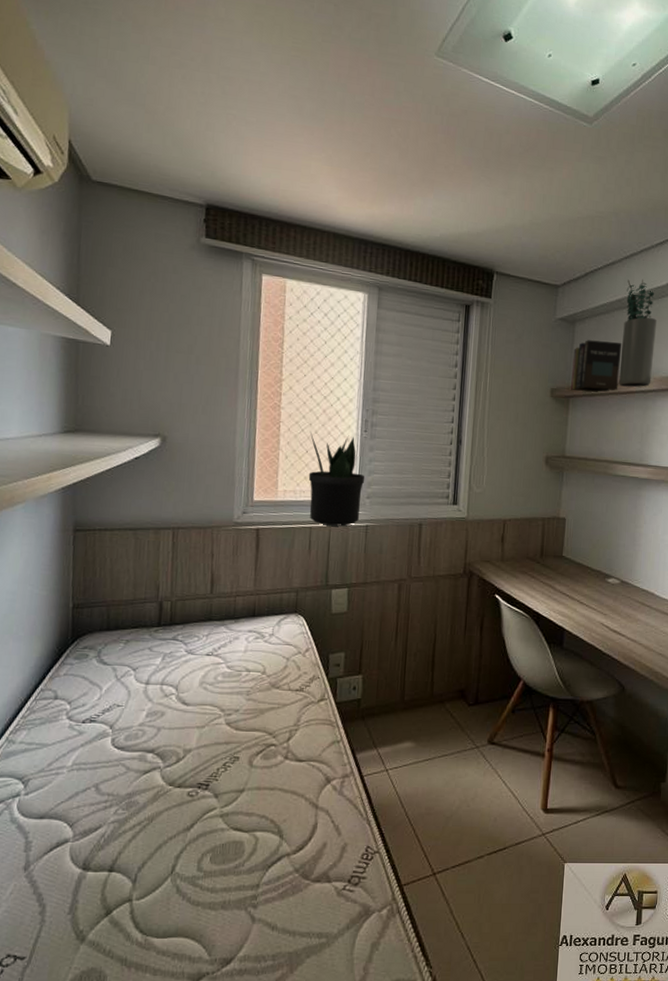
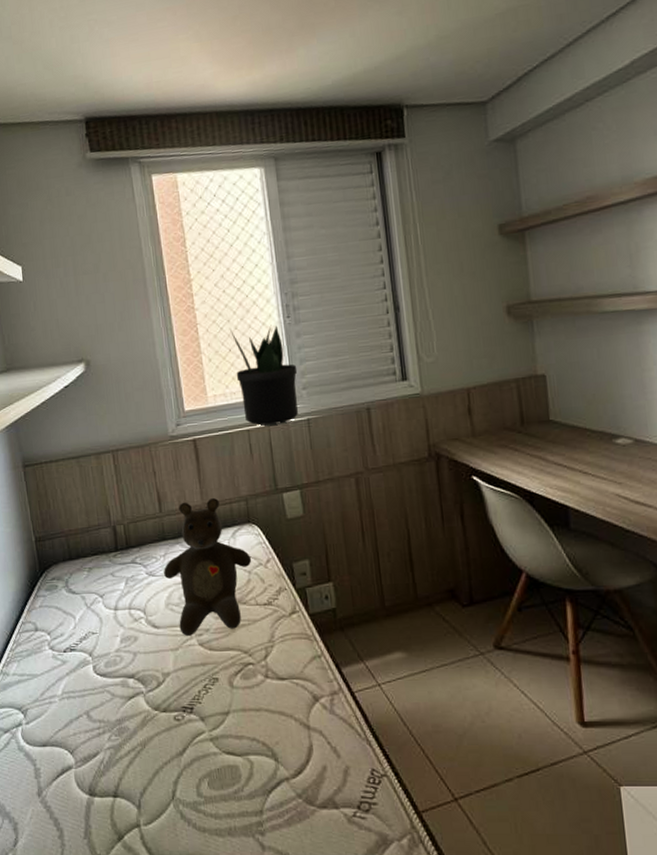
teddy bear: none [204,585,292,715] -> present [164,497,252,636]
books: present [571,340,622,392] -> none [519,149,587,222]
vase: present [619,279,657,388] -> none [576,64,632,203]

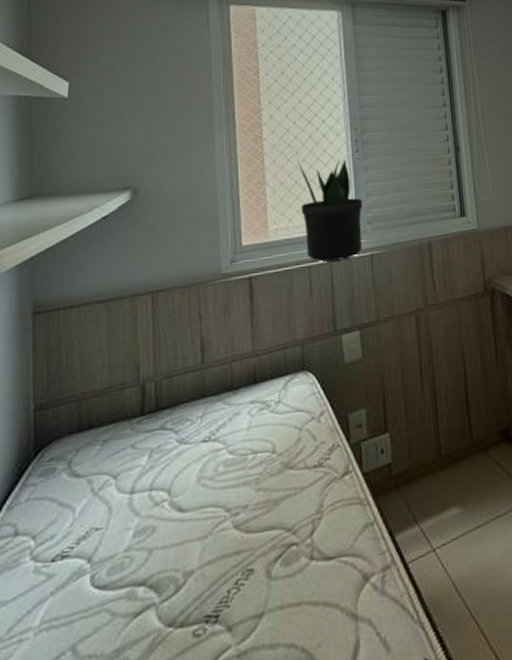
teddy bear: present [164,497,252,636] -> none [199,343,304,518]

